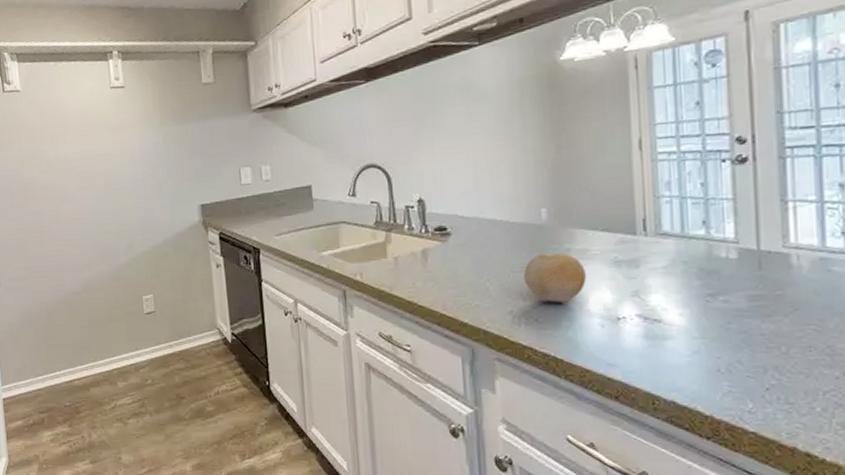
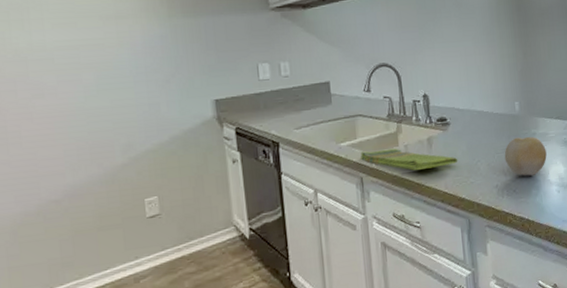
dish towel: none [343,260,461,286] -> present [360,148,458,171]

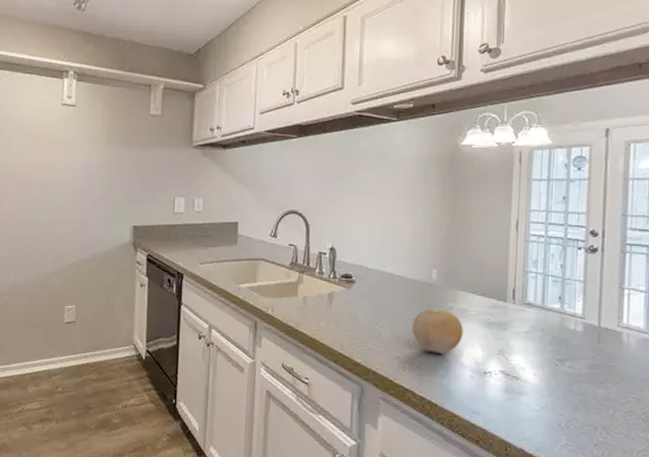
dish towel: present [360,148,458,171] -> none [258,296,359,326]

